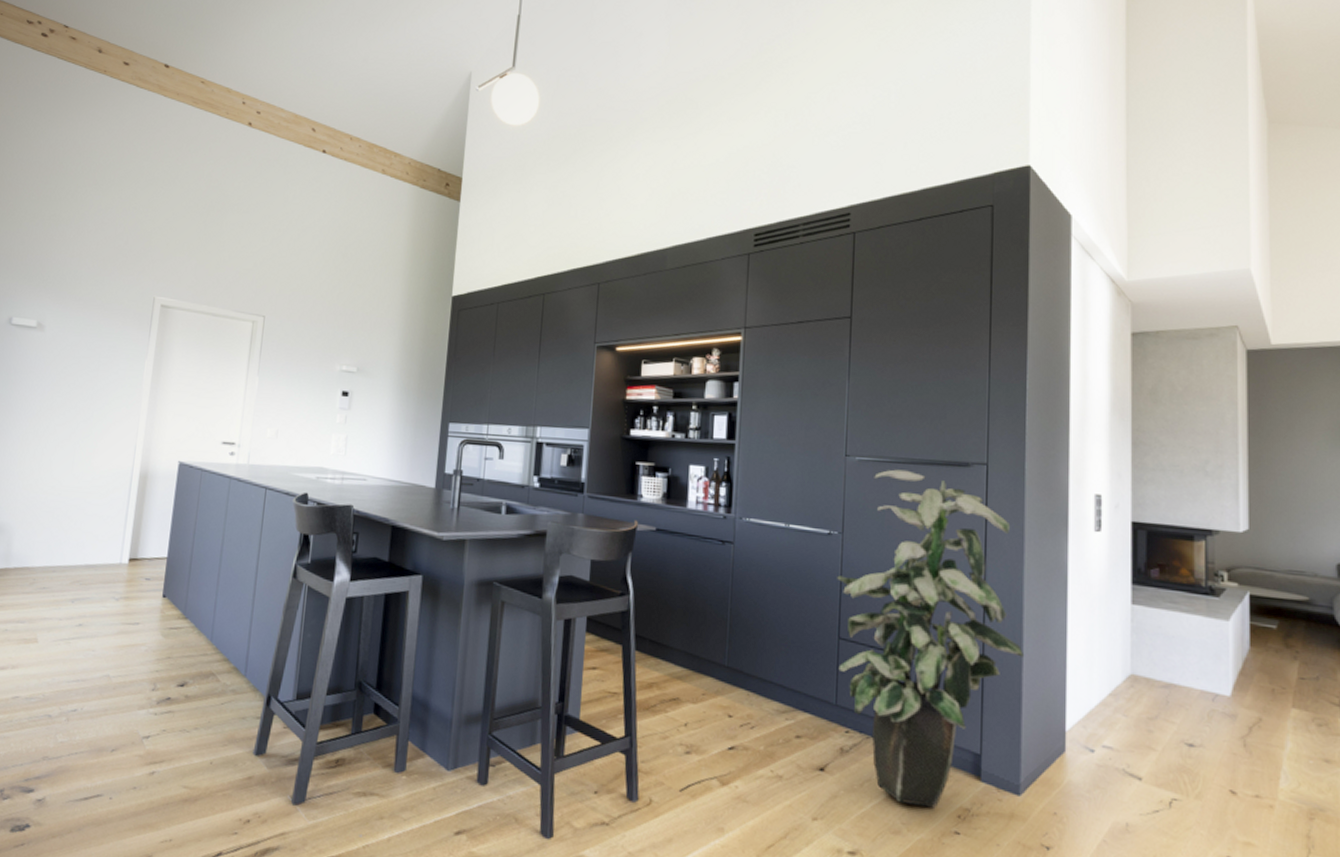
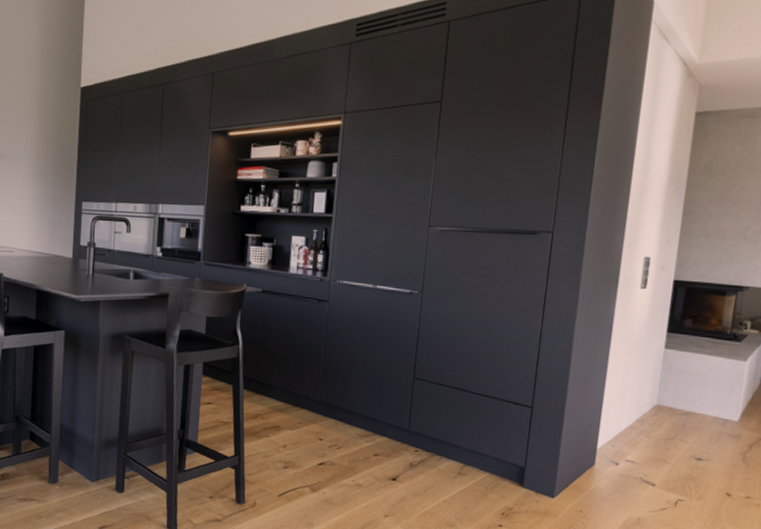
indoor plant: present [837,469,1025,809] -> none [412,237,570,508]

